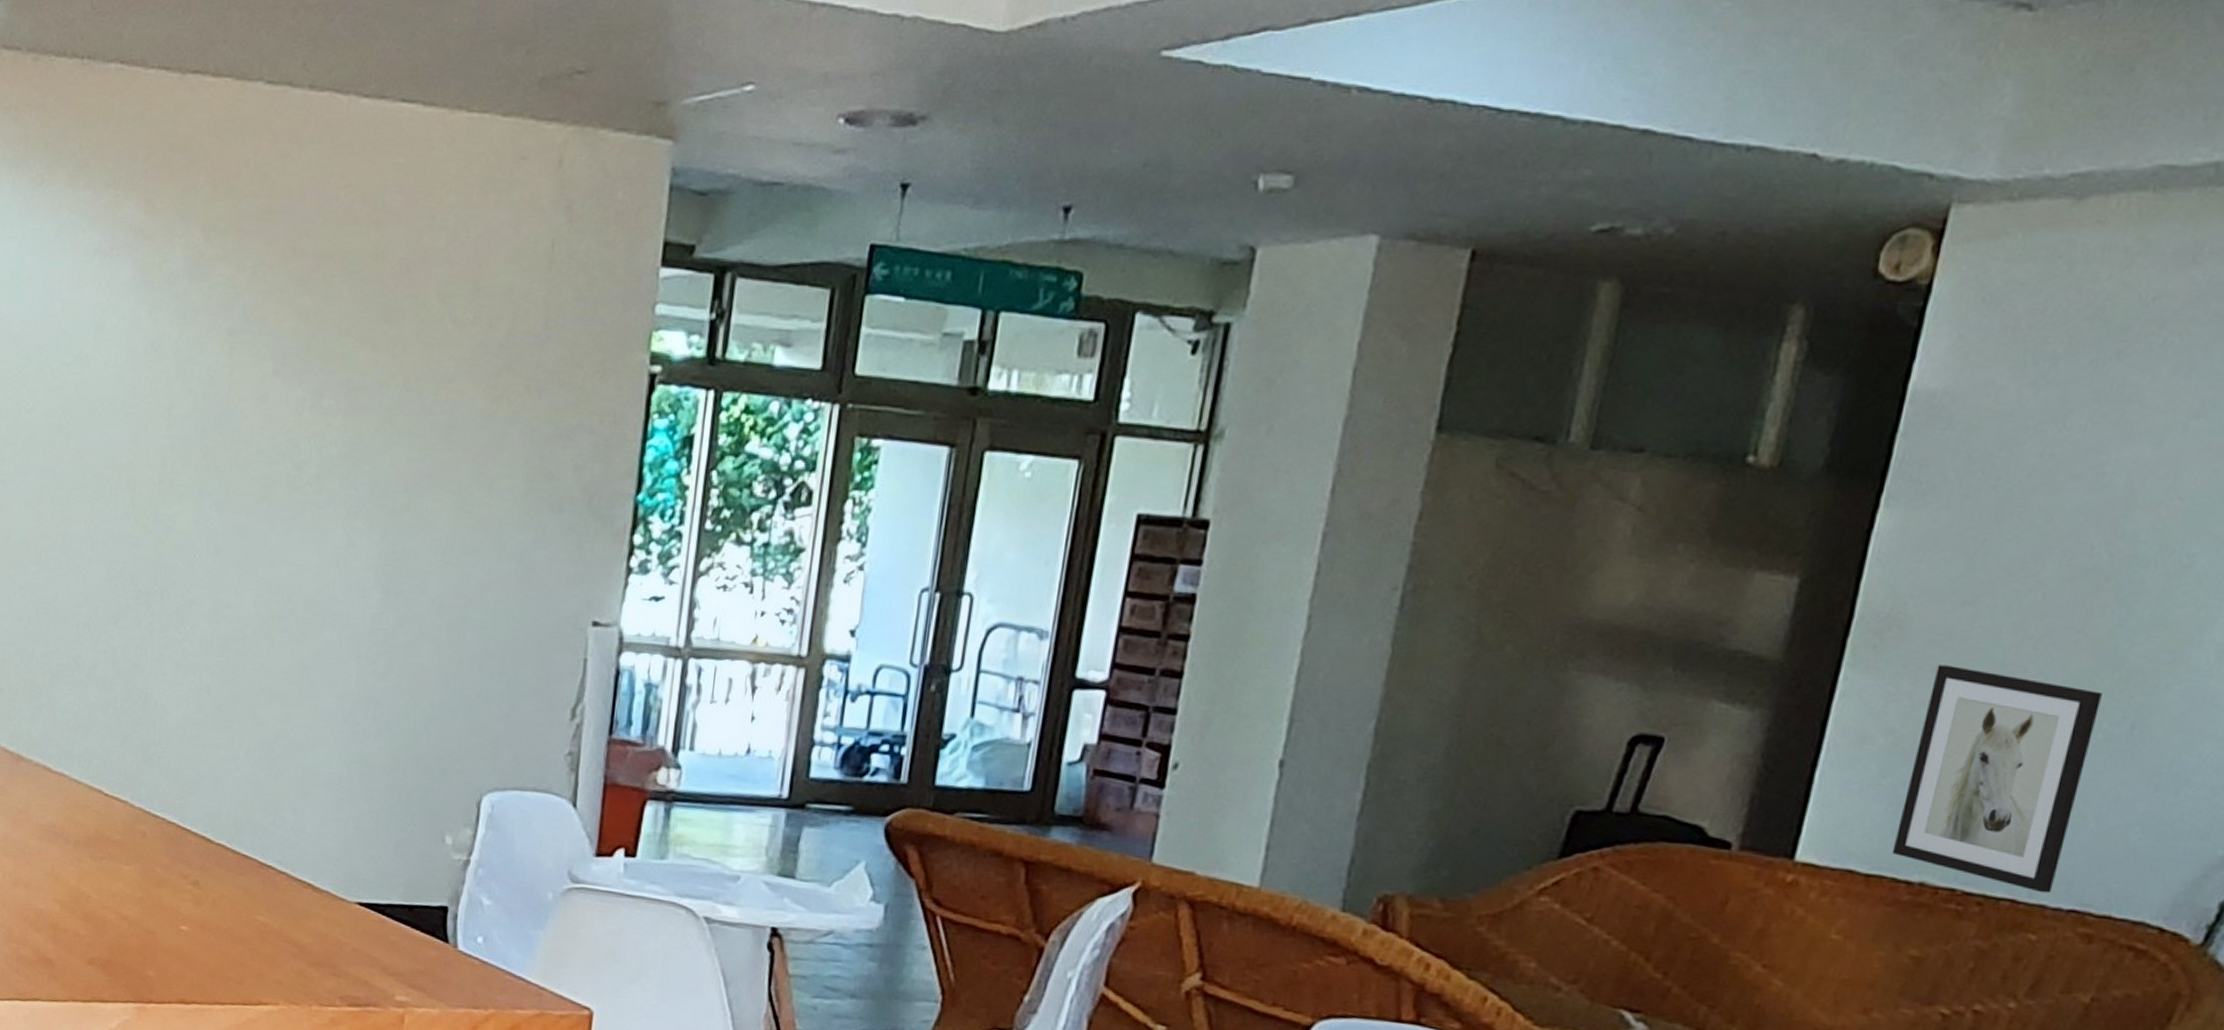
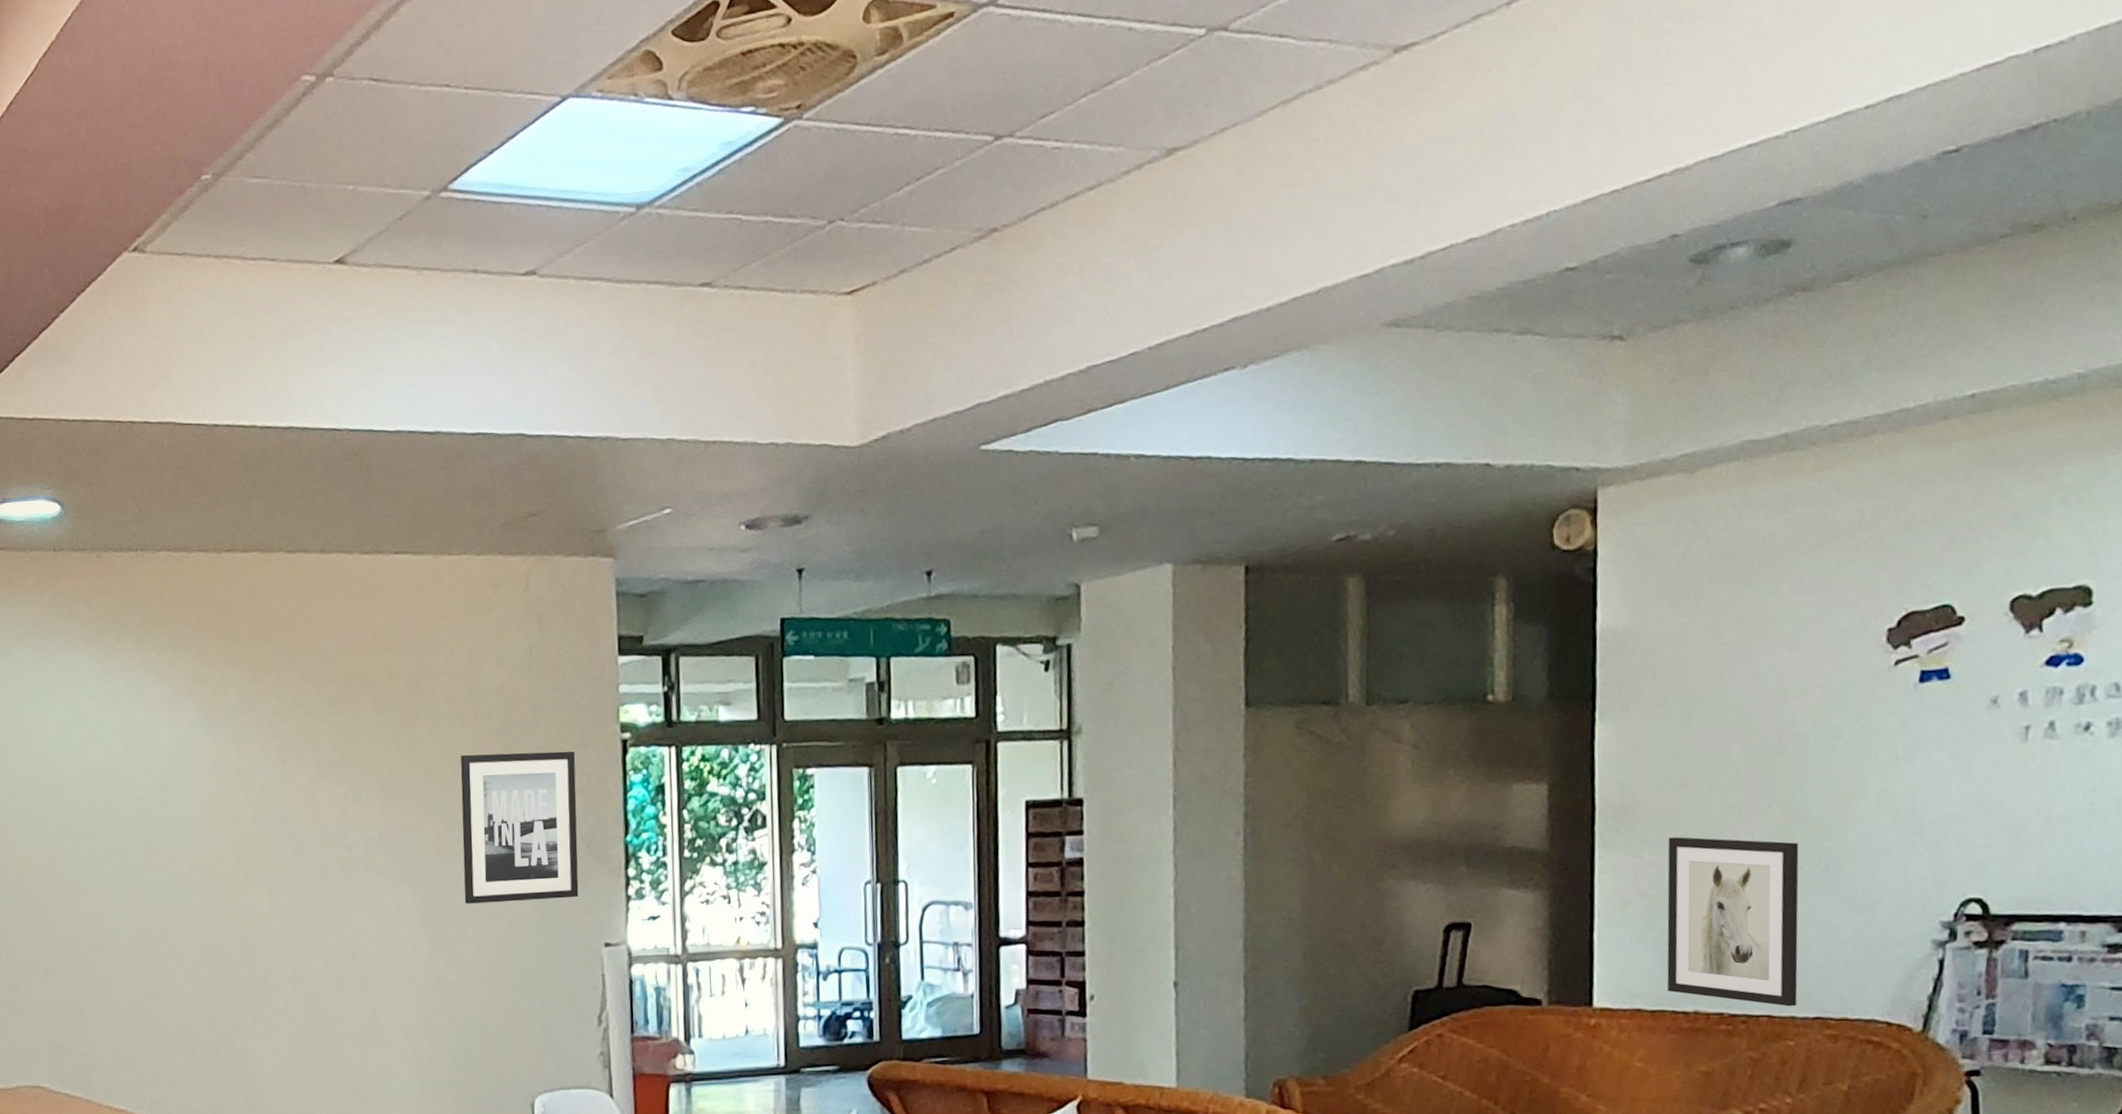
wall art: none [430,367,590,562] -> present [460,751,579,904]

